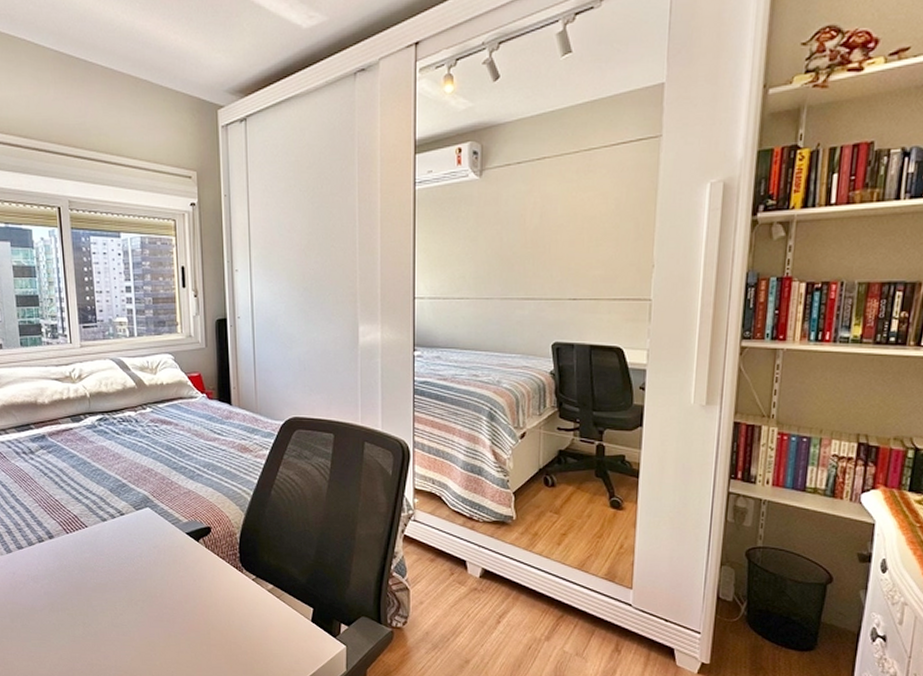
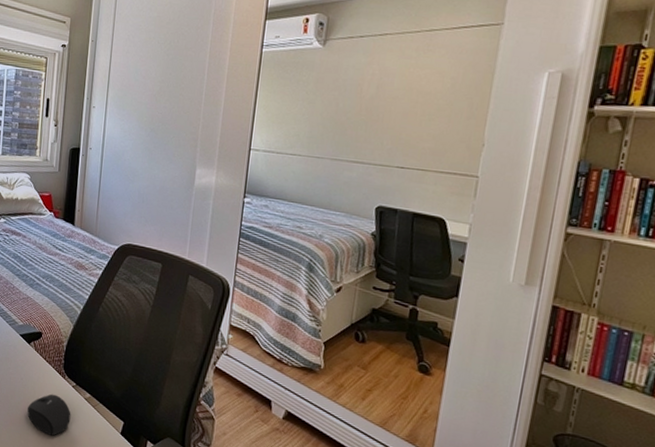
mouse: none [205,591,255,636] -> present [27,394,71,436]

